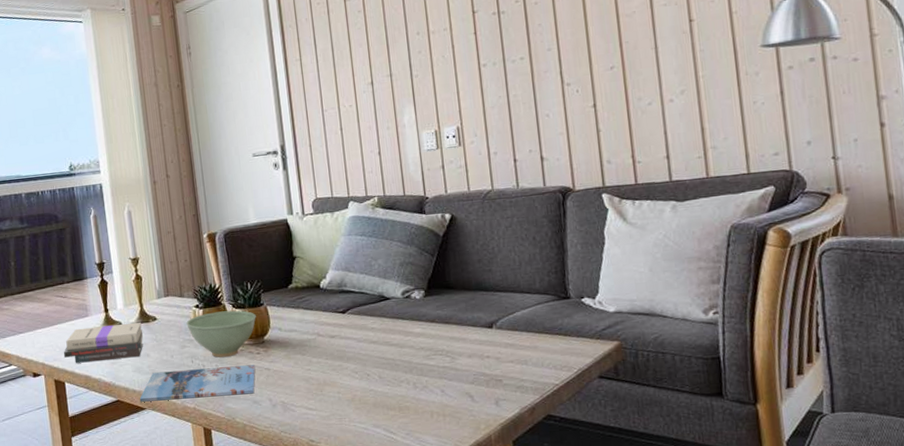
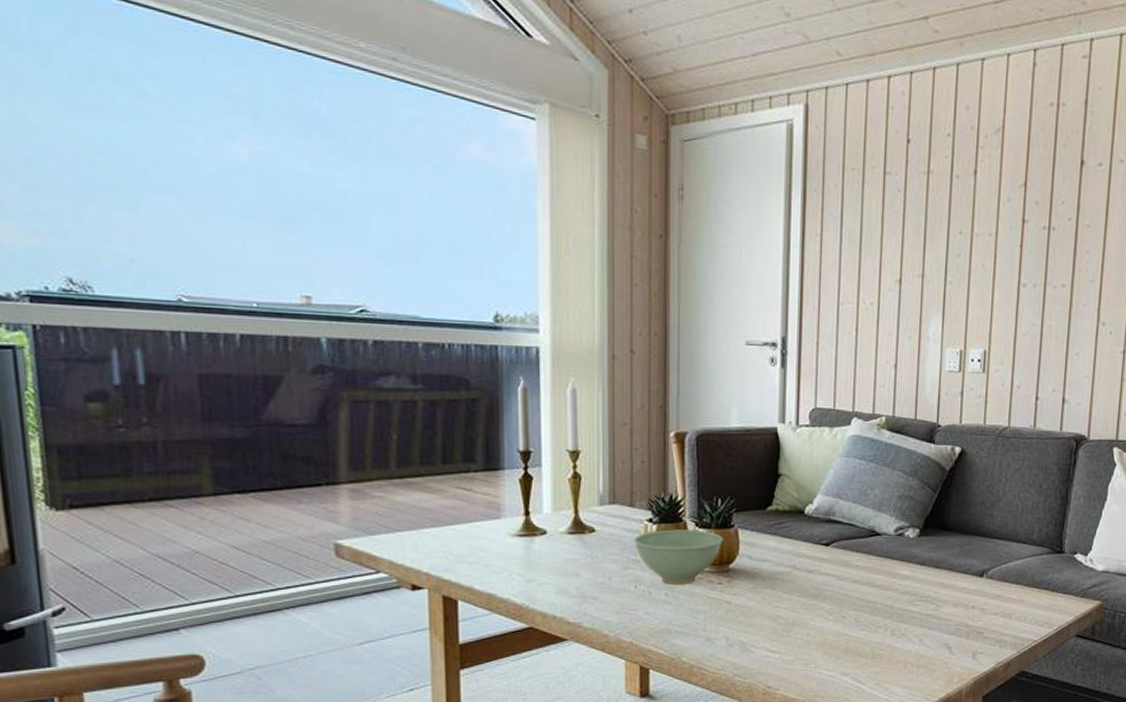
books: present [63,322,144,363] -> none [459,532,575,577]
magazine: present [139,365,256,402] -> none [560,596,714,631]

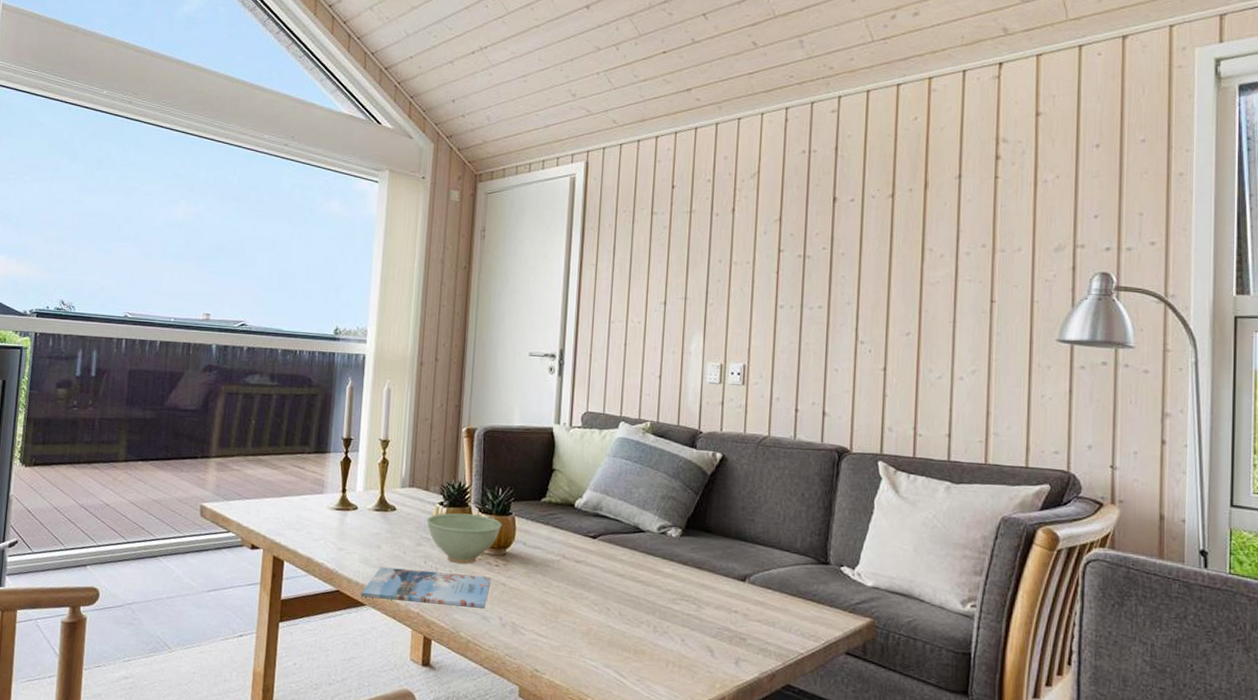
magazine: none [560,596,714,631] -> present [361,567,491,609]

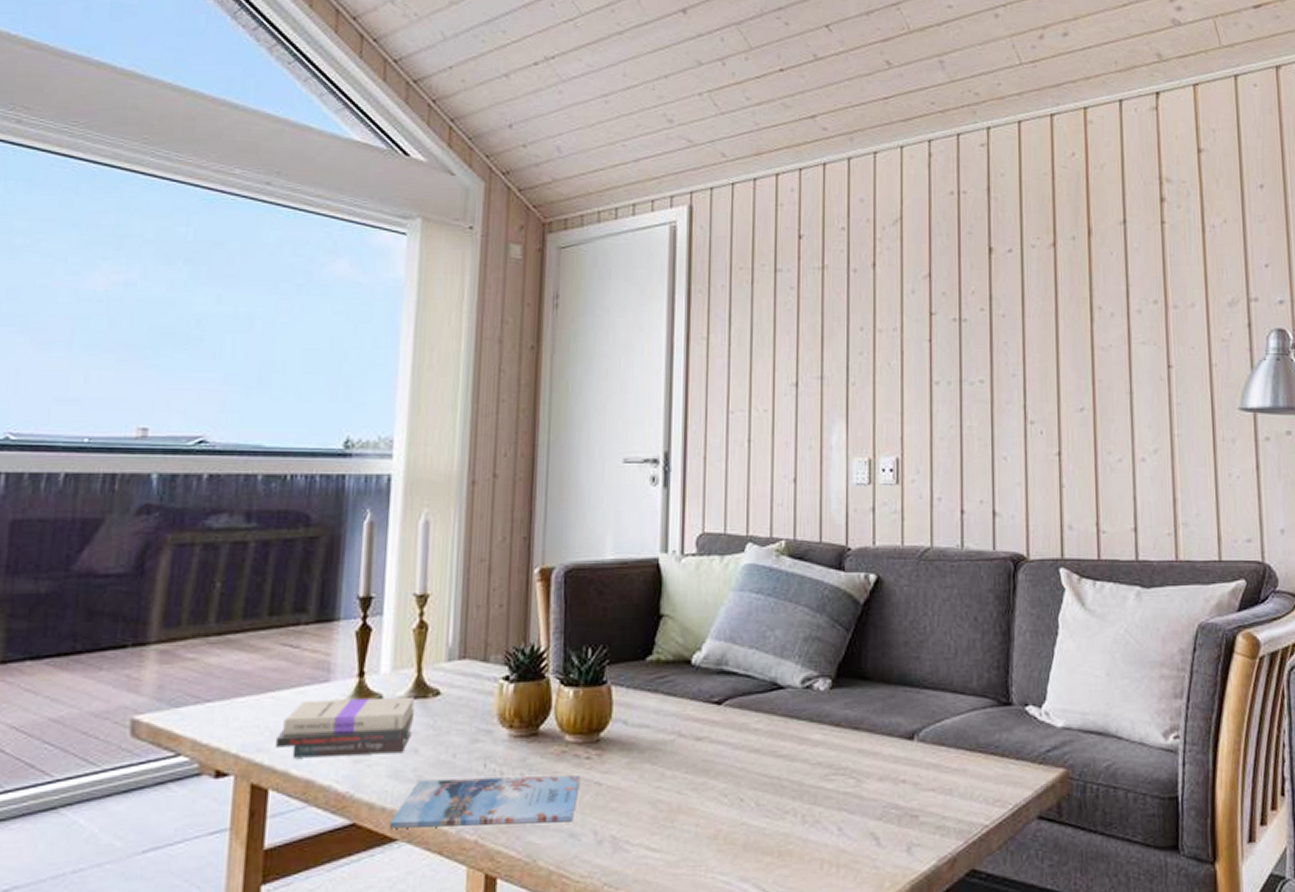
books: none [288,504,380,547] -> present [274,696,416,758]
bowl: present [426,512,502,564] -> none [485,688,593,761]

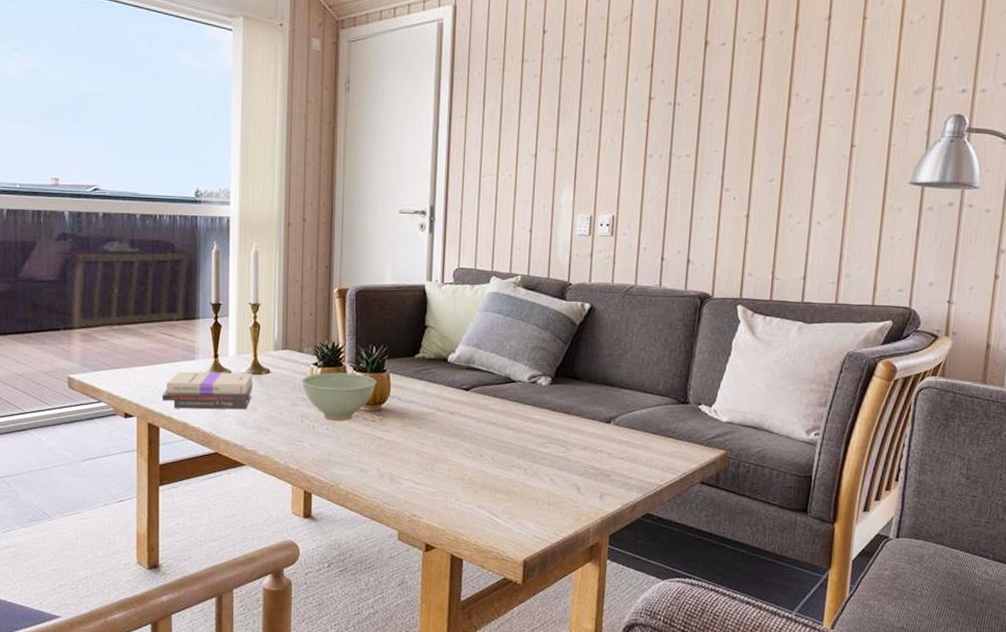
magazine: present [389,775,580,828] -> none [239,428,368,462]
bowl: none [485,688,593,761] -> present [301,372,377,421]

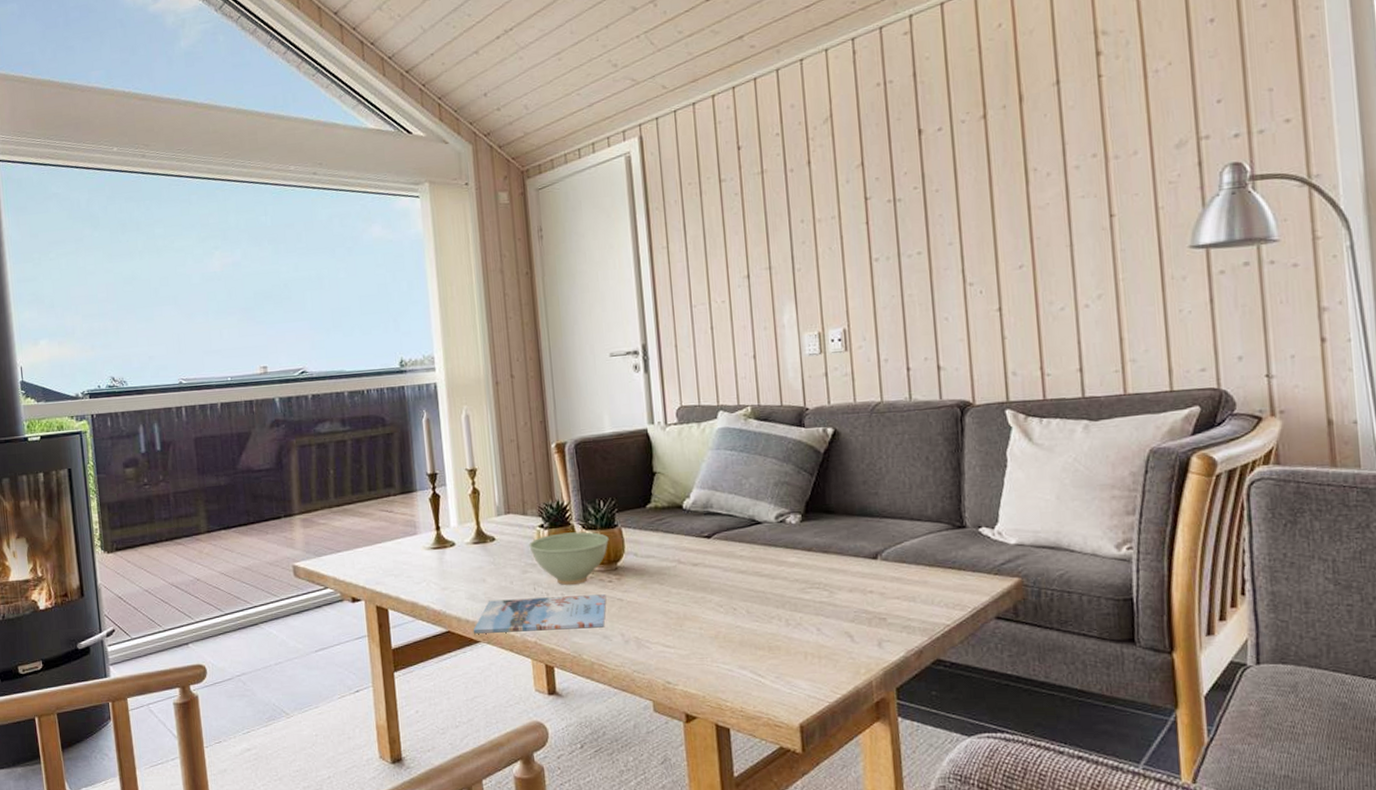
books: present [161,371,254,410] -> none [387,542,480,588]
magazine: none [239,428,368,462] -> present [473,594,607,634]

